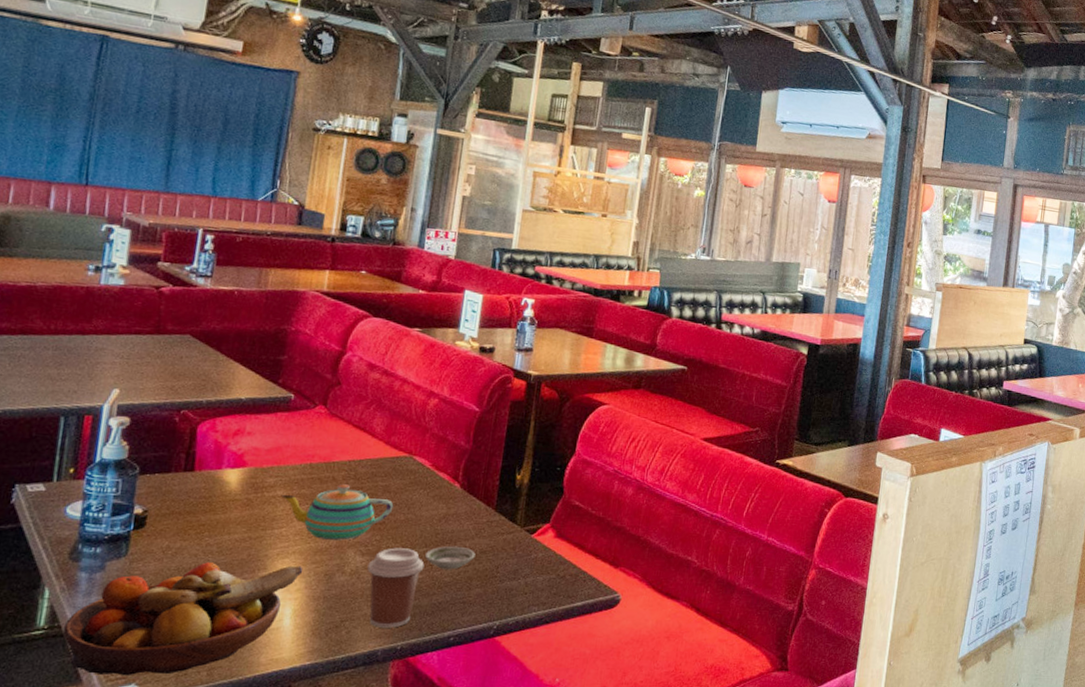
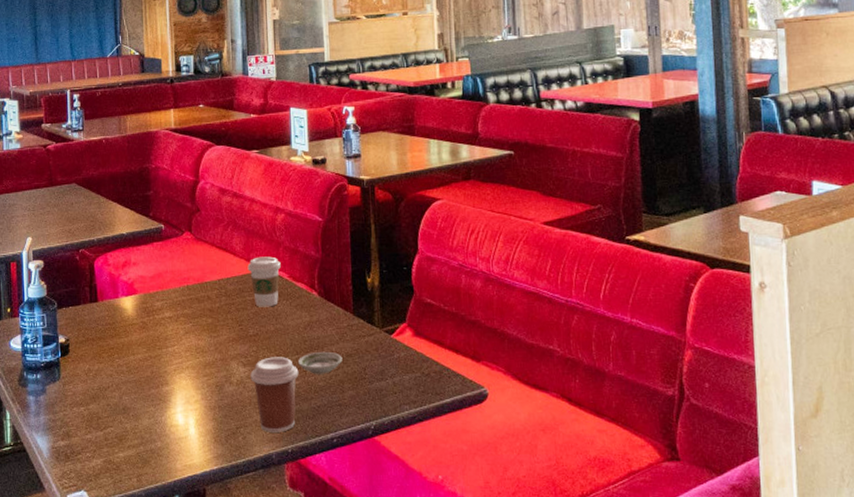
fruit bowl: present [62,562,303,676] -> none [24,379,198,484]
teapot: present [281,484,394,541] -> none [168,302,263,354]
coffee cup: none [385,441,425,495] -> present [247,256,281,307]

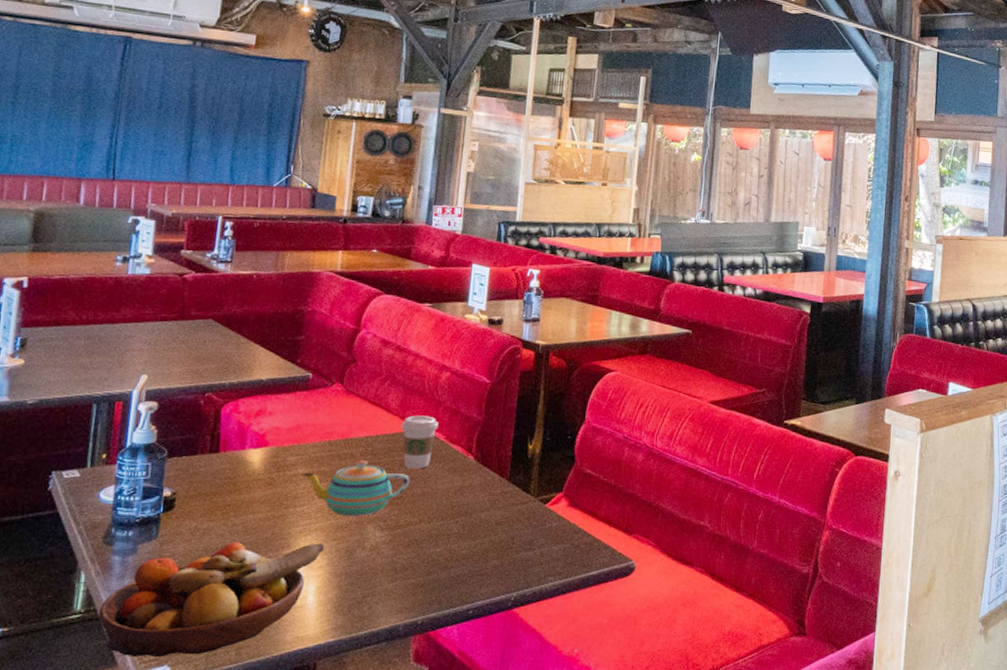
fruit bowl: none [24,379,198,484] -> present [98,542,325,658]
teapot: none [168,302,263,354] -> present [302,460,410,516]
coffee cup: present [250,357,299,432] -> none [387,522,442,602]
saucer: present [297,351,343,374] -> none [441,518,491,542]

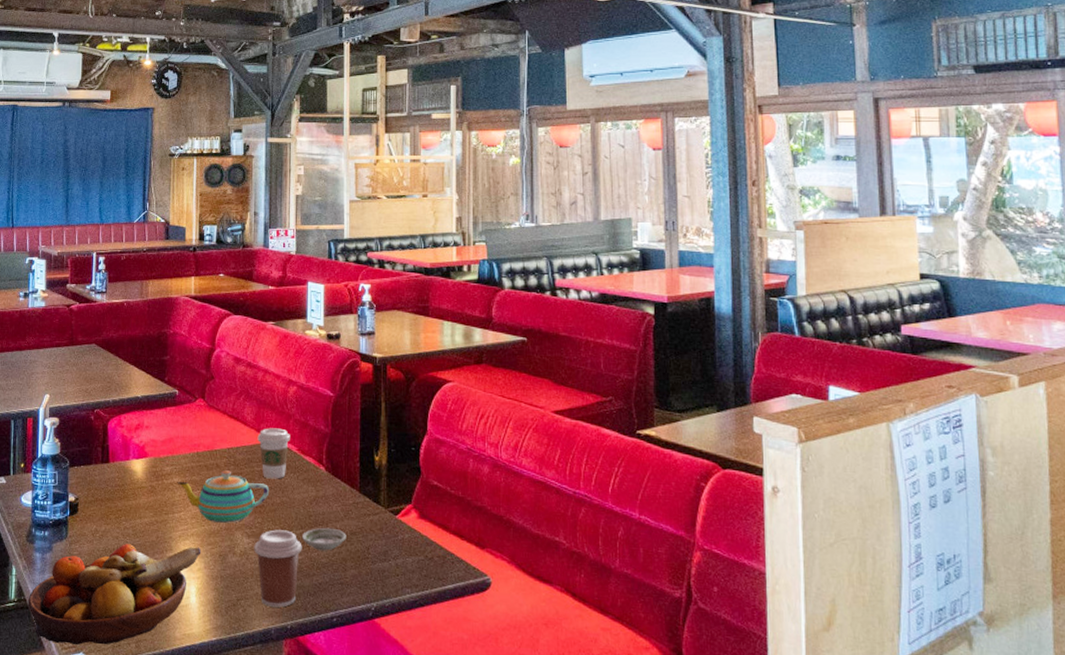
coffee cup: none [387,522,442,602] -> present [254,530,302,607]
saucer: none [441,518,491,542] -> present [301,527,346,551]

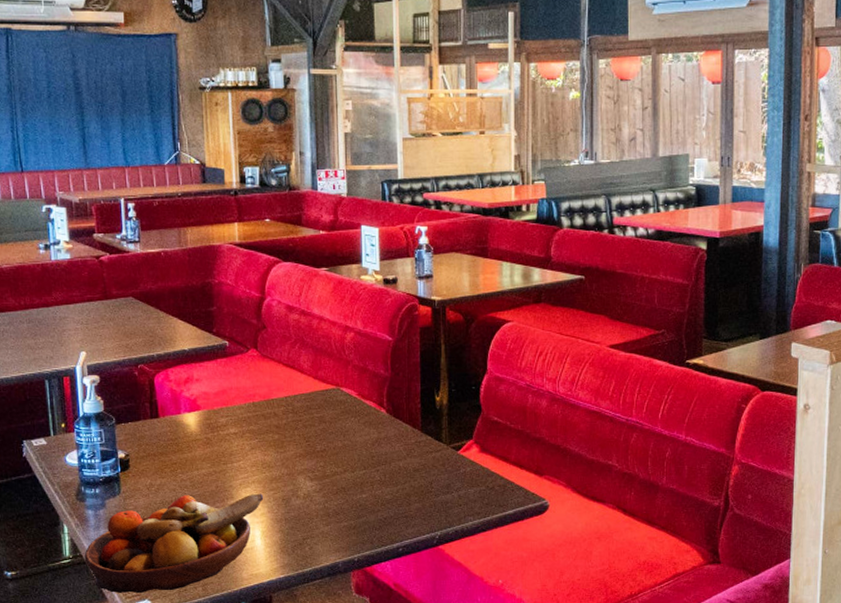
teapot: present [177,470,270,523] -> none [233,418,331,469]
coffee cup: present [254,530,302,607] -> none [317,472,366,543]
coffee cup: present [257,428,290,479] -> none [315,374,349,424]
saucer: present [301,527,346,551] -> none [365,466,410,488]

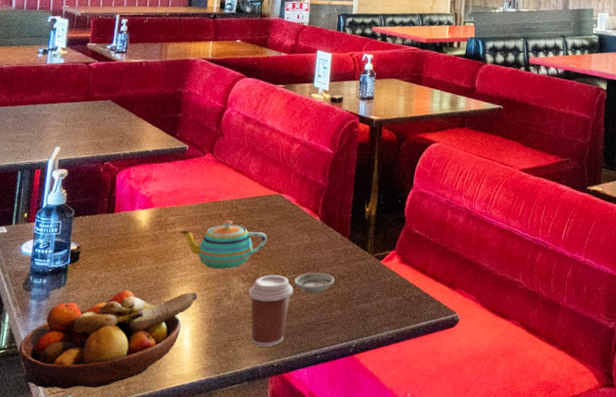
teapot: none [233,418,331,469] -> present [180,220,268,269]
coffee cup: none [317,472,366,543] -> present [248,275,294,347]
saucer: none [365,466,410,488] -> present [293,272,335,294]

